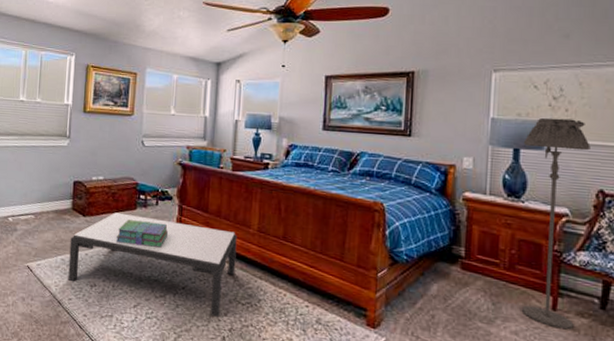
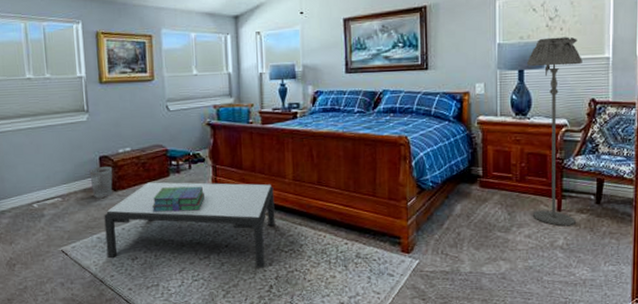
wastebasket: none [63,191,85,221] -> present [89,167,113,198]

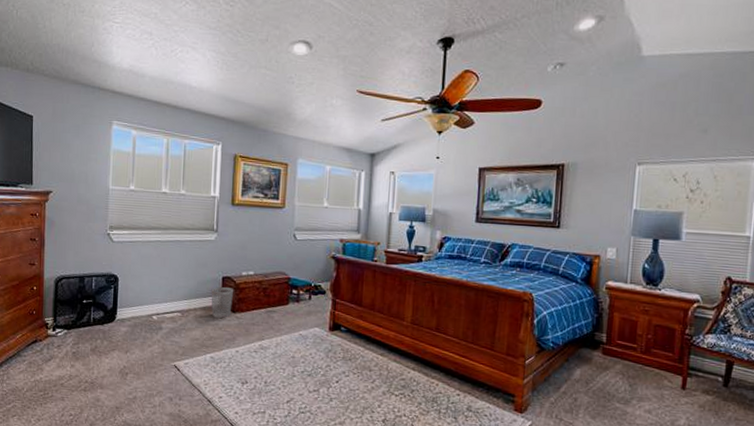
coffee table: present [104,182,275,268] -> none [218,308,391,409]
stack of books: present [152,186,204,212] -> none [267,315,321,342]
floor lamp: present [526,36,582,227] -> none [654,209,722,407]

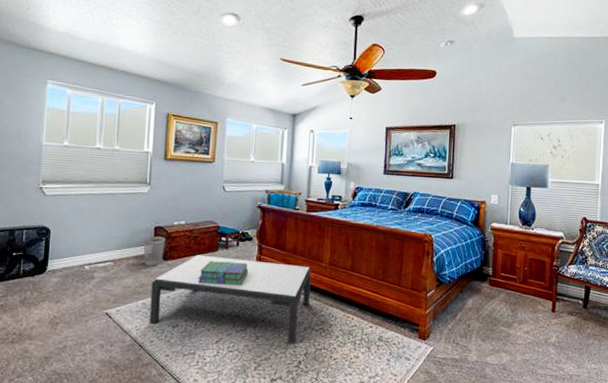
coffee table: none [218,308,391,409] -> present [149,255,312,344]
stack of books: none [267,315,321,342] -> present [197,261,248,285]

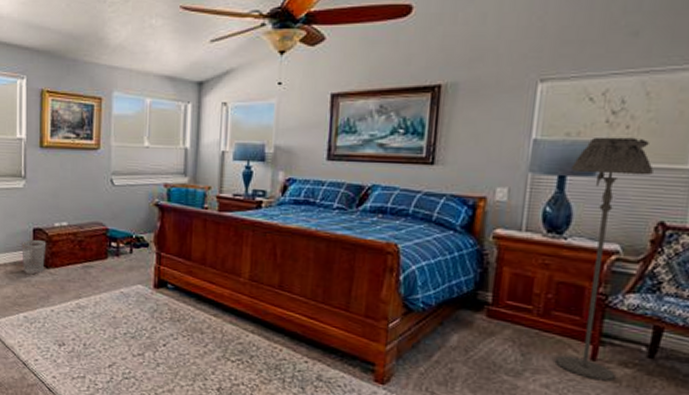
coffee table: present [149,255,312,344] -> none [32,263,226,376]
stack of books: present [197,261,248,285] -> none [85,271,144,301]
floor lamp: none [531,162,578,326] -> present [554,137,654,382]

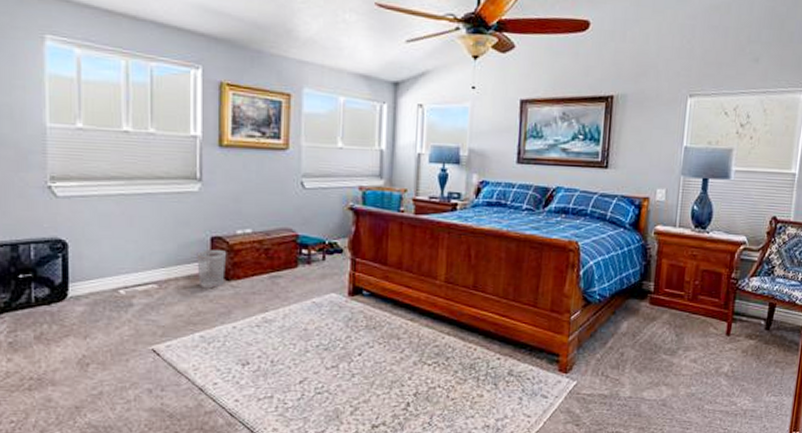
floor lamp: present [554,137,654,382] -> none [700,145,769,352]

